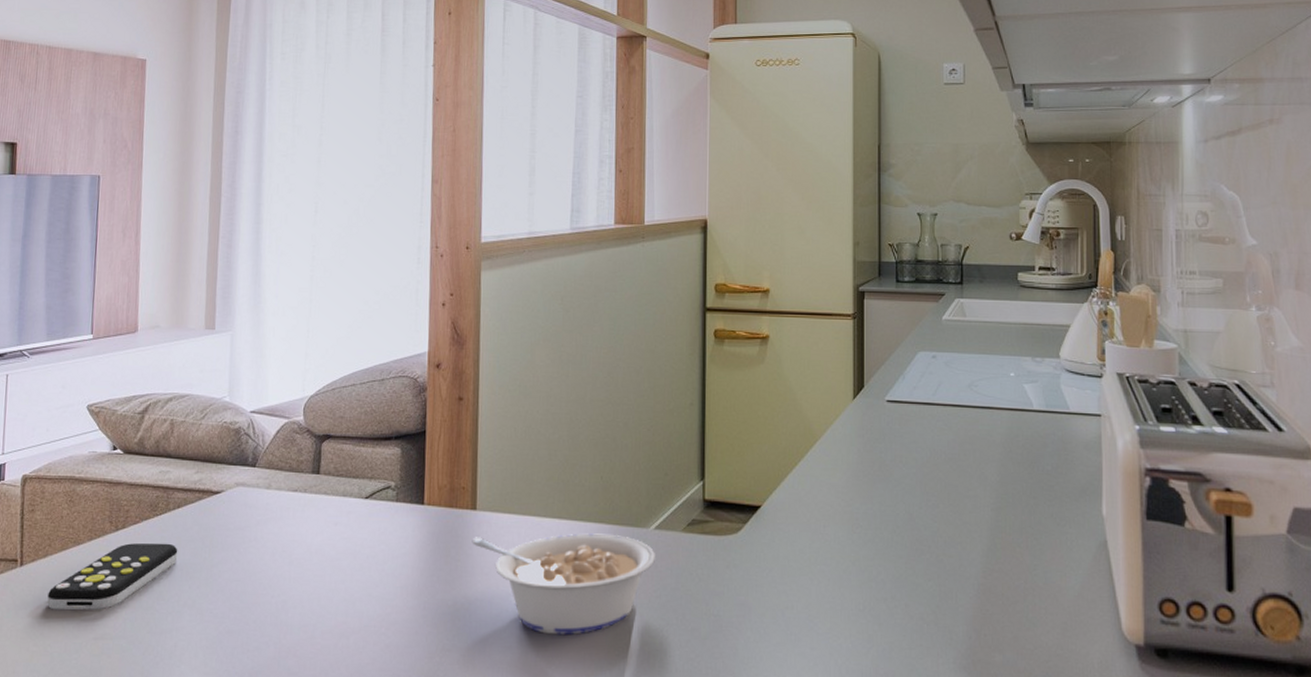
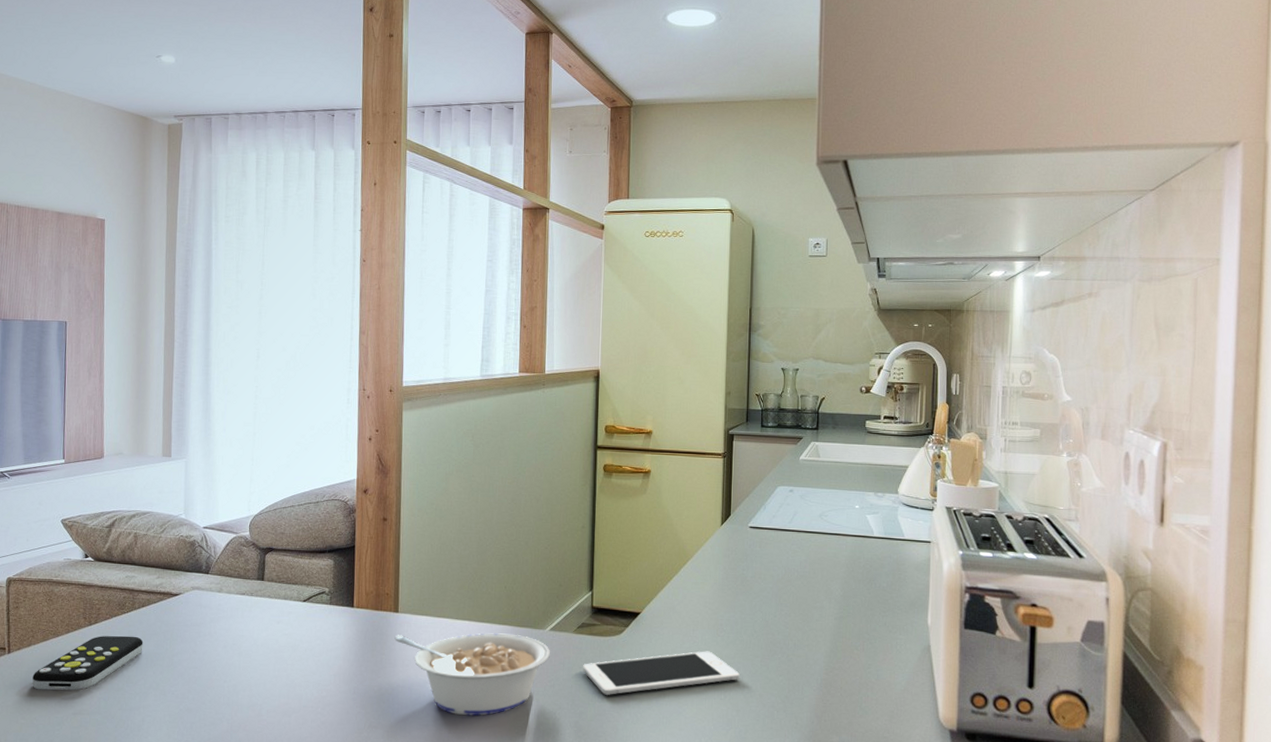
cell phone: none [694,551,881,607] -> present [583,651,740,695]

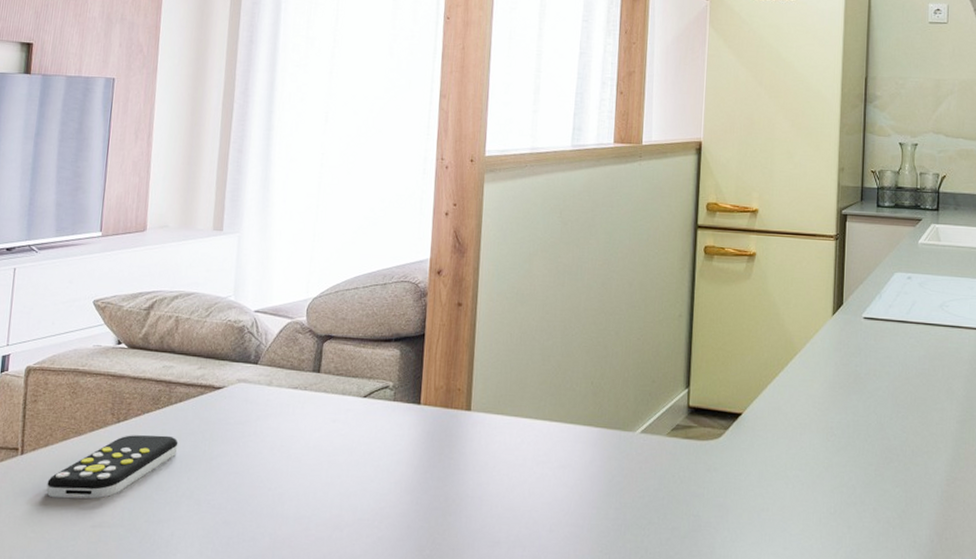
legume: present [394,633,550,717] -> none [465,435,640,532]
cell phone: present [583,651,740,695] -> none [676,457,852,508]

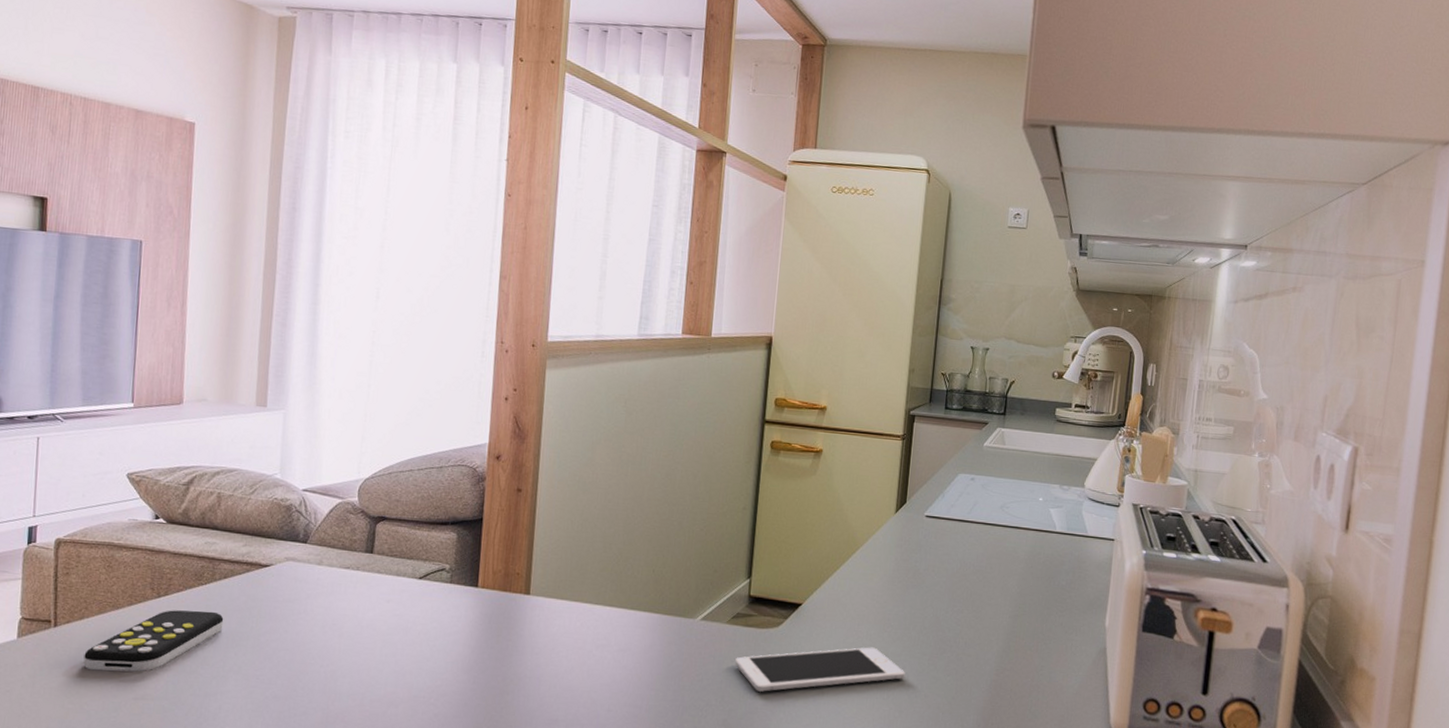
cell phone: none [676,457,852,508] -> present [735,647,905,692]

